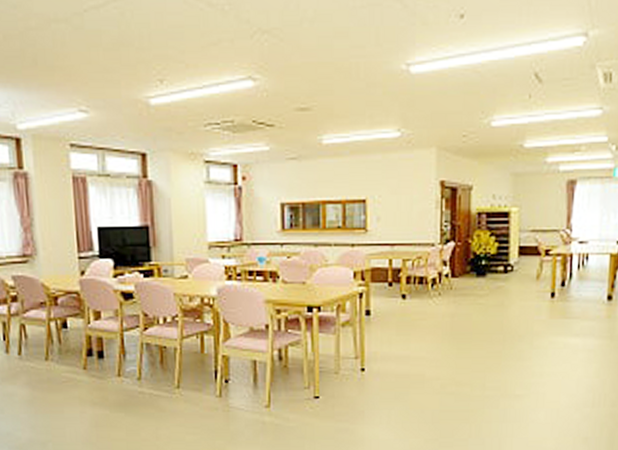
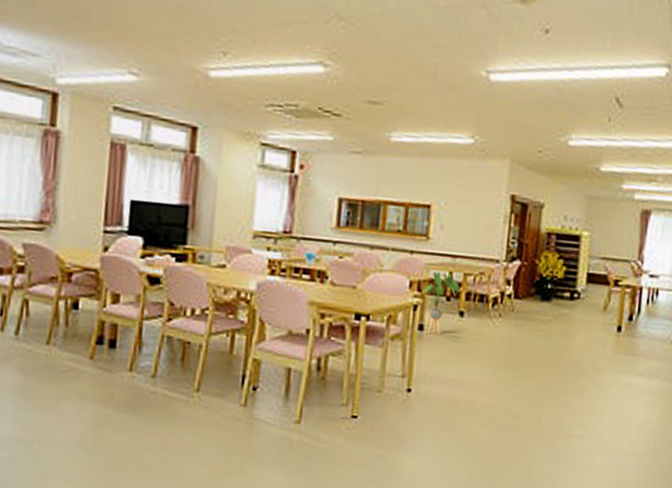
house plant: none [366,261,399,317] -> present [422,272,459,334]

